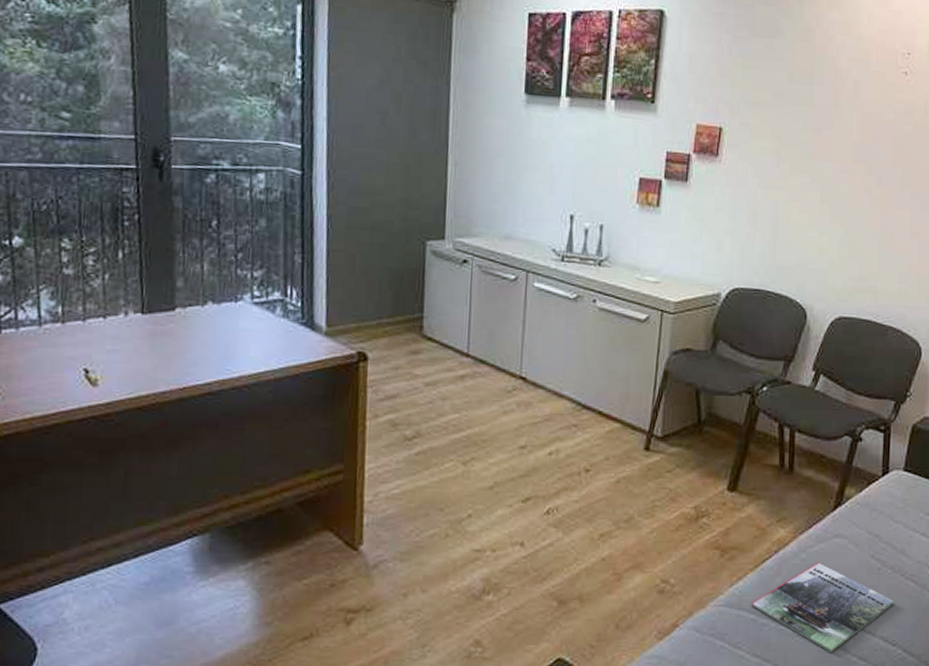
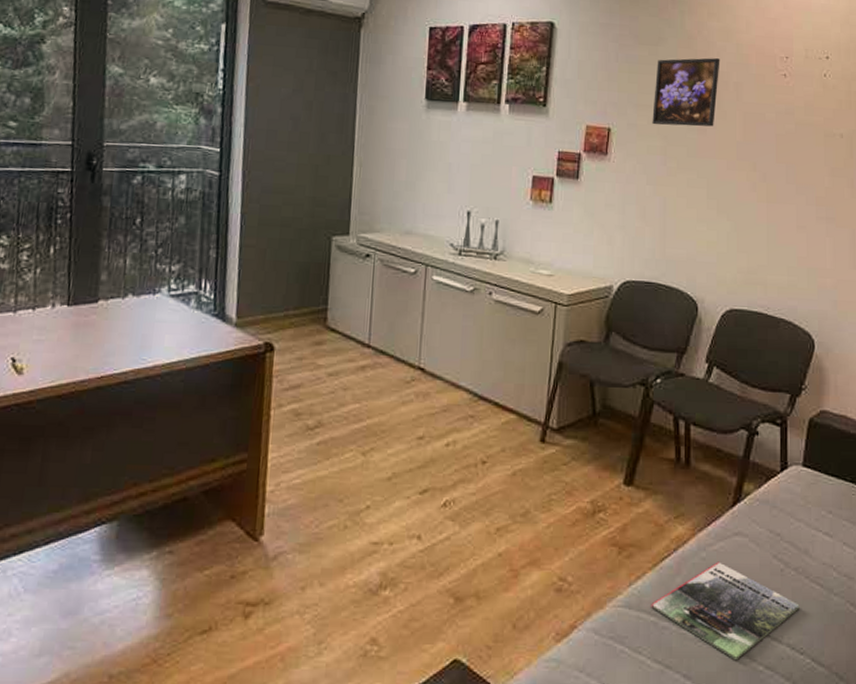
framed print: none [766,52,840,127] -> present [652,58,720,127]

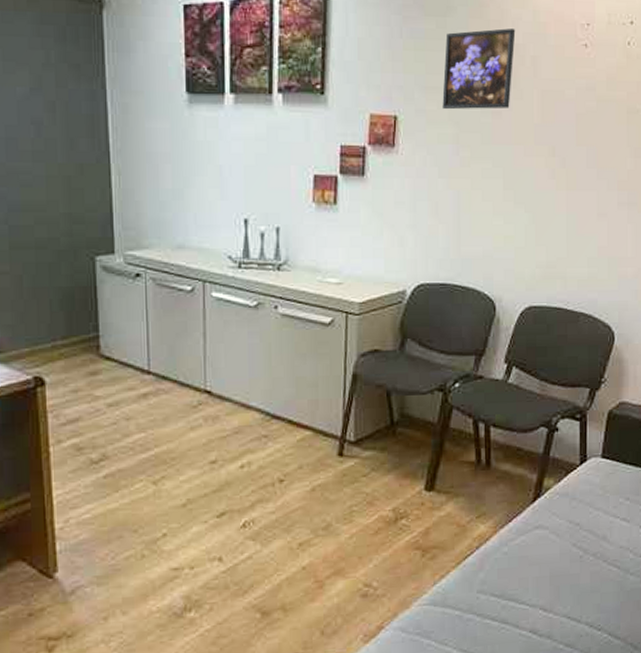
magazine: present [651,562,800,661] -> none [455,554,598,643]

